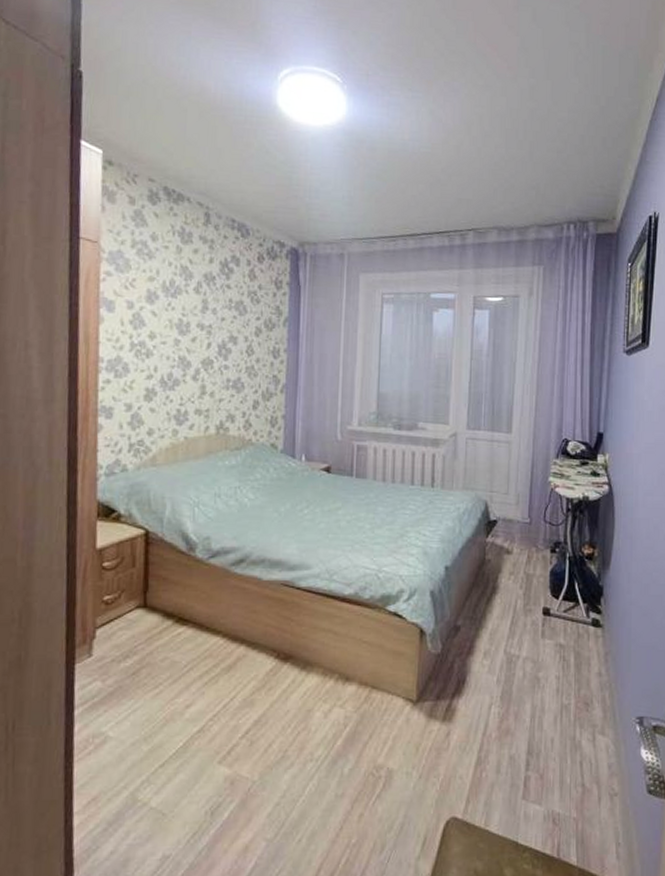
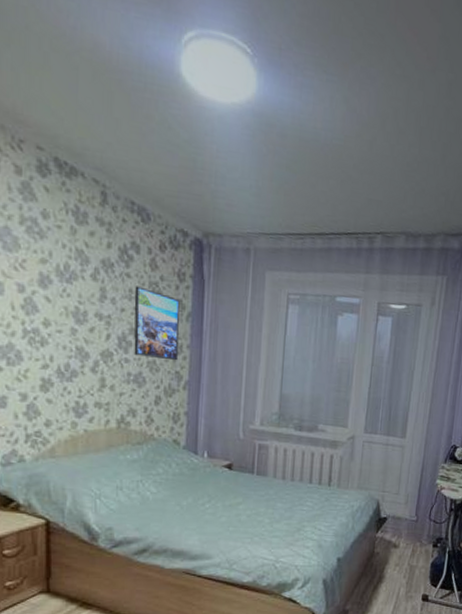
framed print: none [233,296,277,365] -> present [134,286,180,361]

